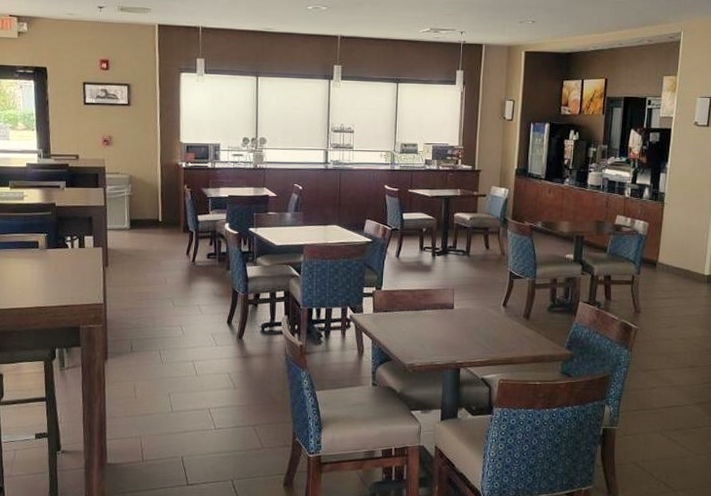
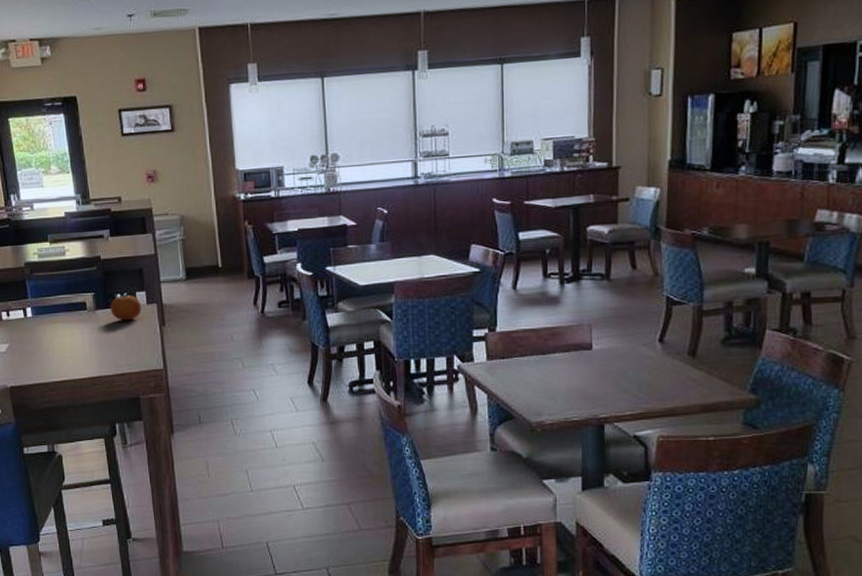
fruit: none [60,238,88,260] -> present [110,295,141,321]

